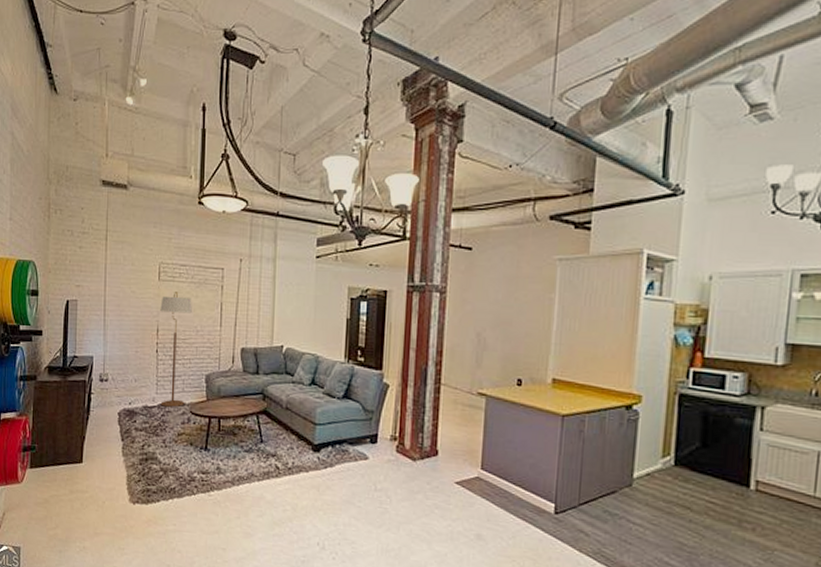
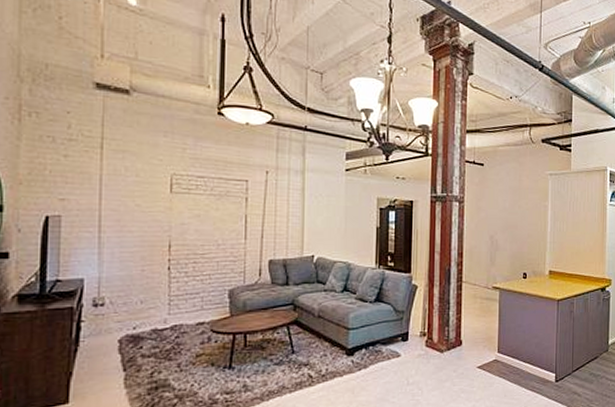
floor lamp: present [160,292,192,407] -> none [173,205,212,328]

